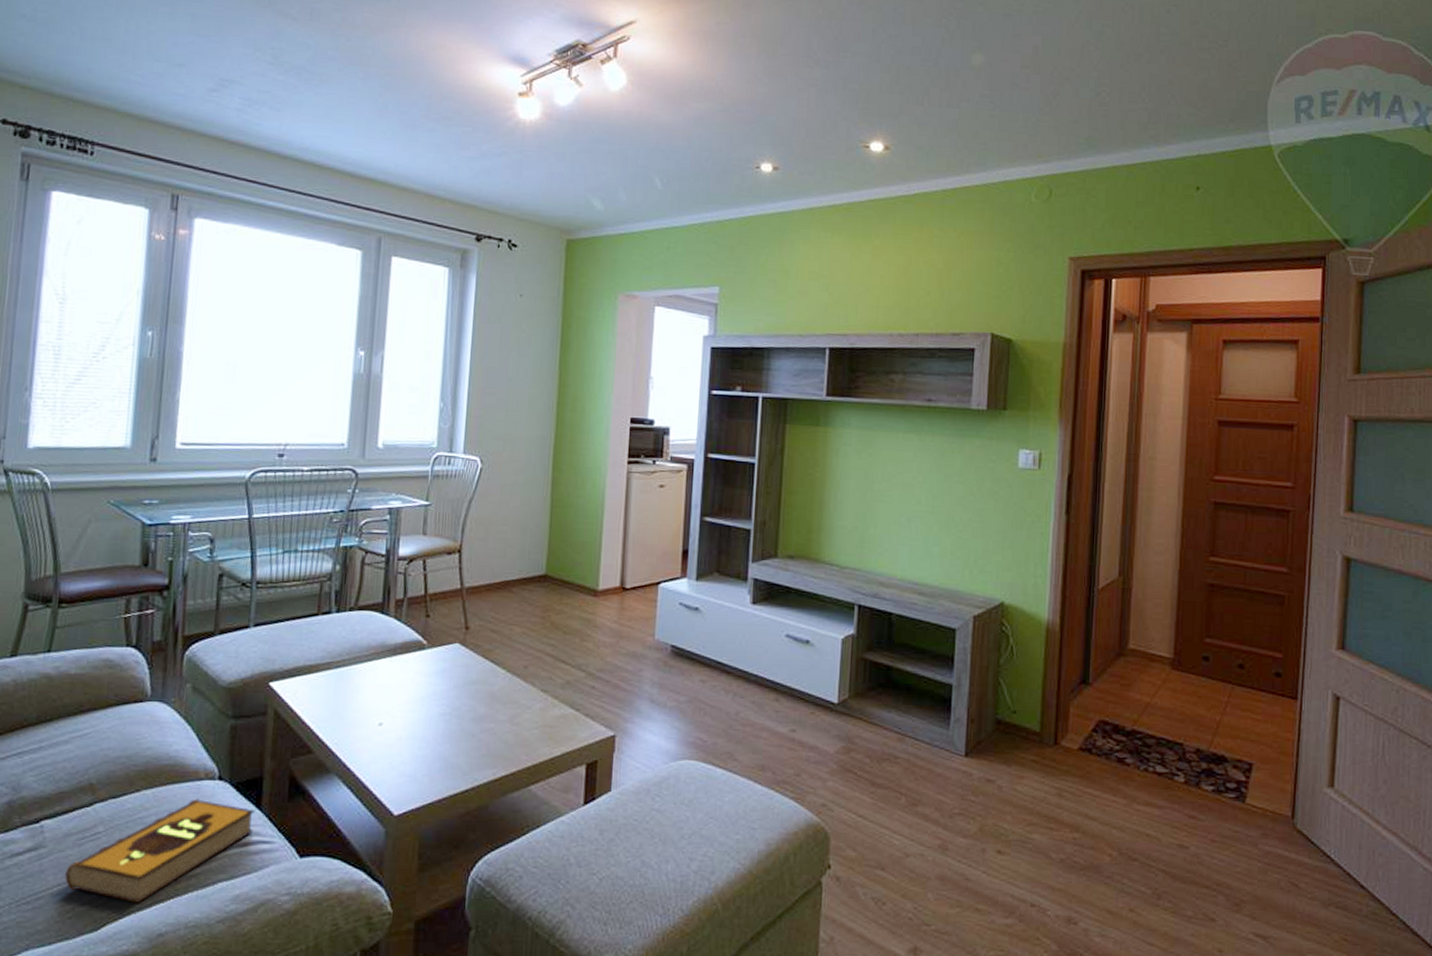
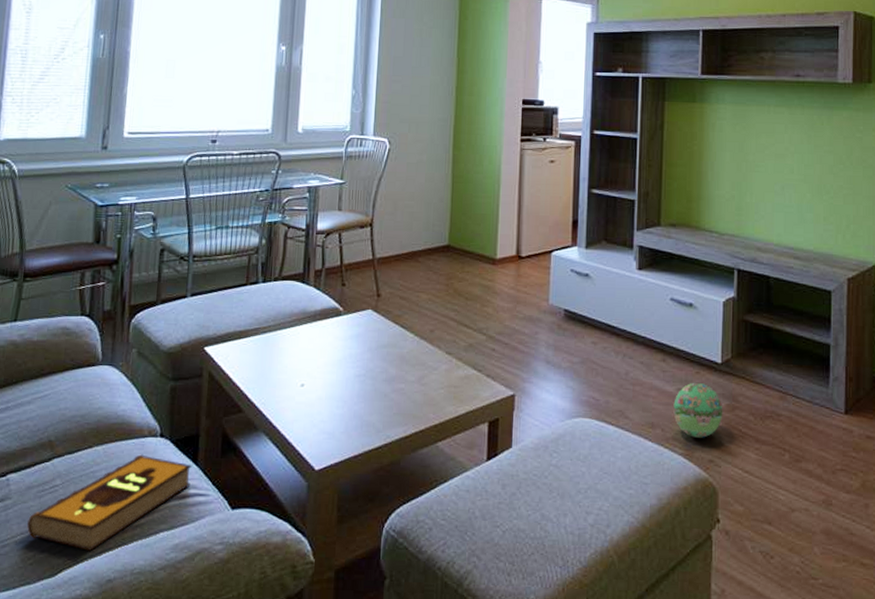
ball: none [785,723,838,781] -> present [673,382,723,438]

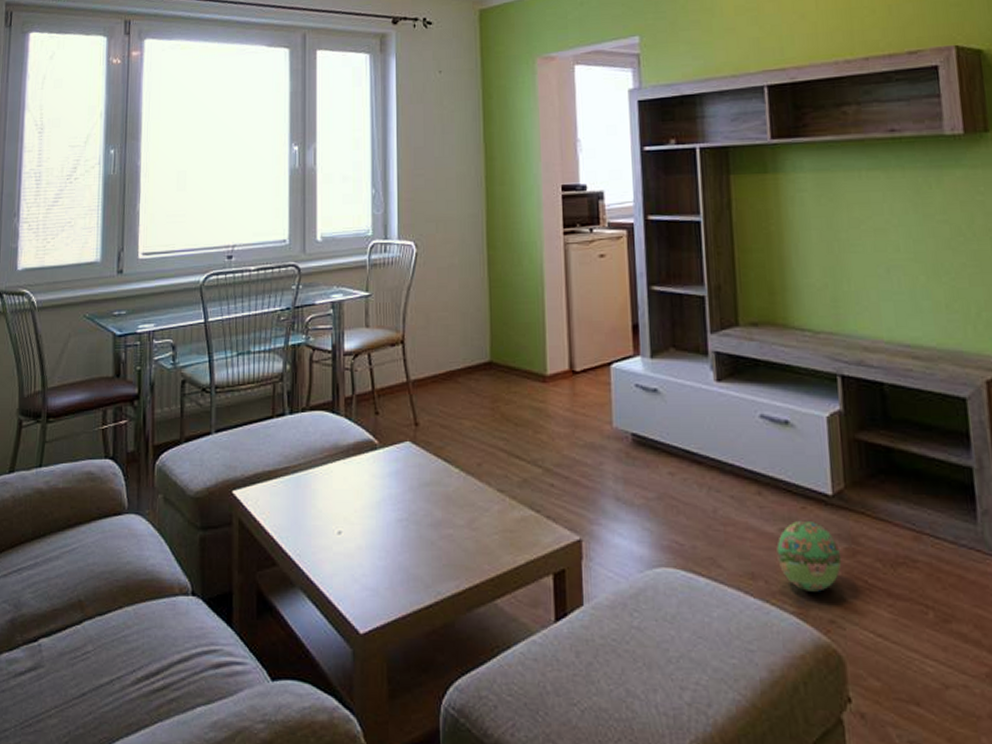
hardback book: present [27,454,192,551] -> none [61,615,227,728]

